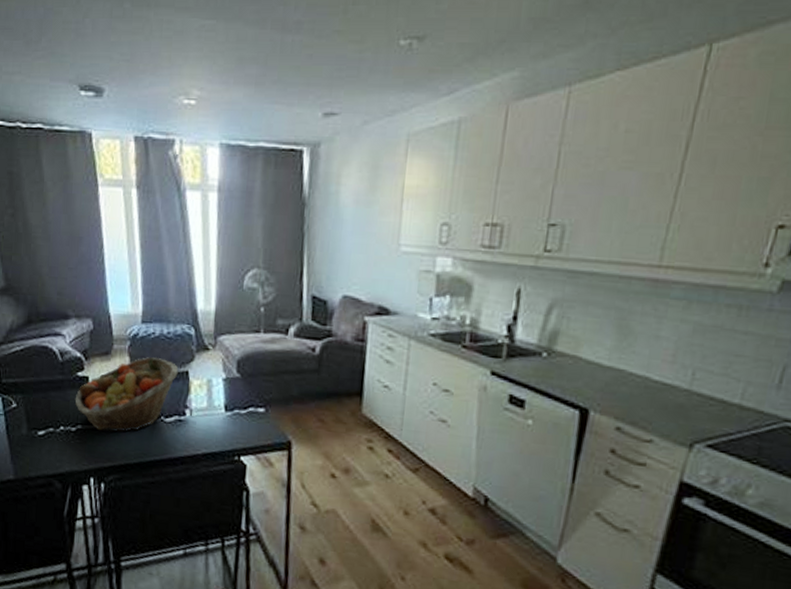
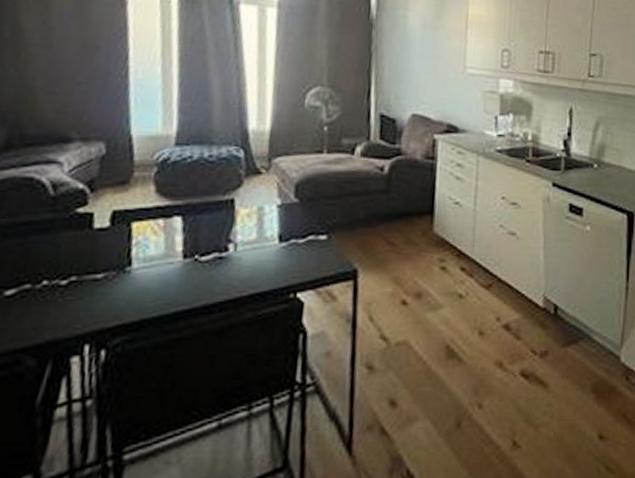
fruit basket: present [75,357,179,433] -> none [69,184,222,281]

